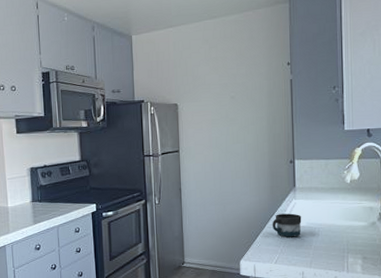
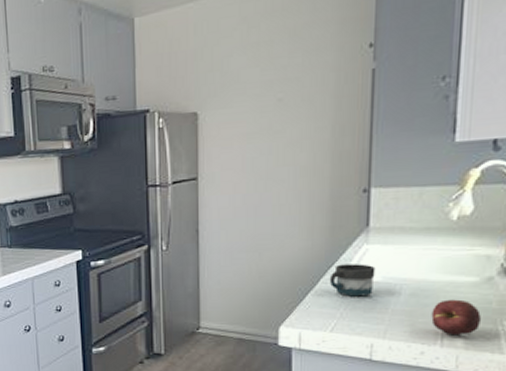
apple: none [339,238,371,264] -> present [431,299,482,336]

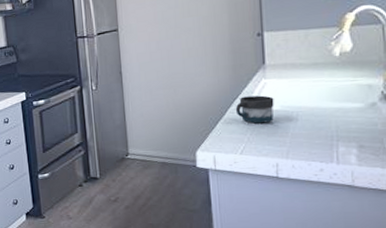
apple: present [431,299,482,336] -> none [326,123,371,154]

